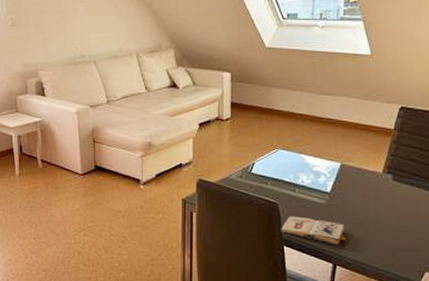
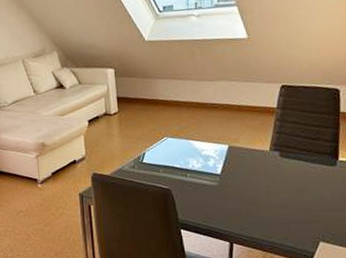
paperback book: present [281,216,346,246] -> none [176,200,240,225]

